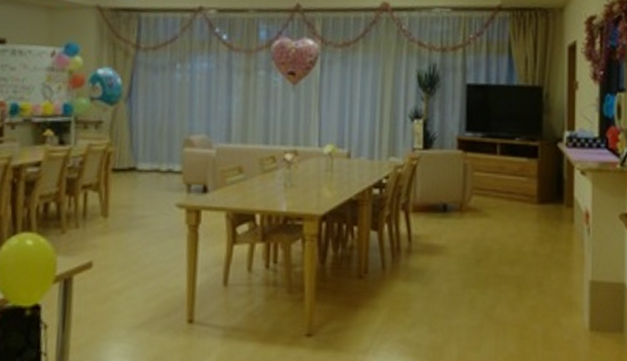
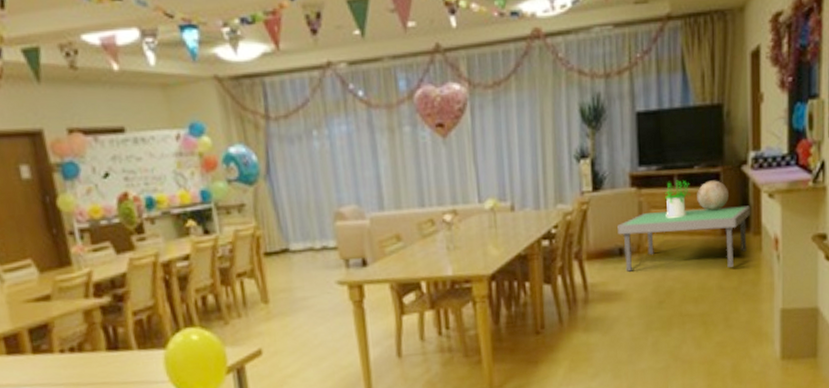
coffee table: none [443,175,565,235] -> present [617,205,751,272]
potted plant: none [488,148,511,183] -> present [665,180,691,218]
decorative sphere: none [517,152,545,180] -> present [697,180,729,211]

